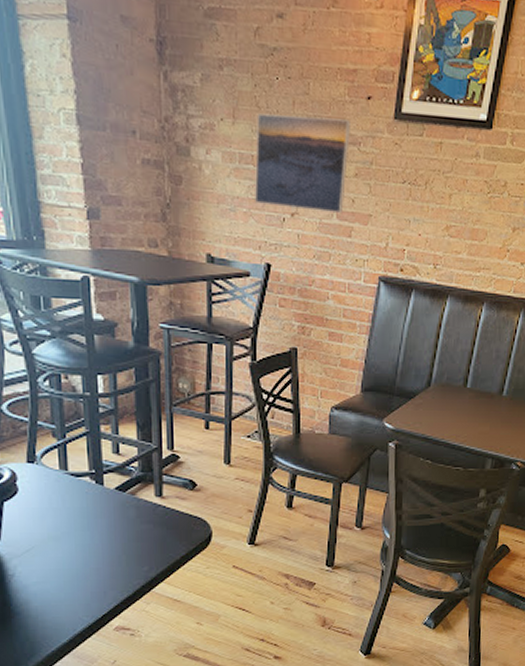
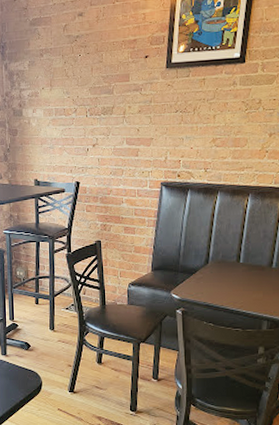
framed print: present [255,113,350,214] -> none [66,74,134,141]

